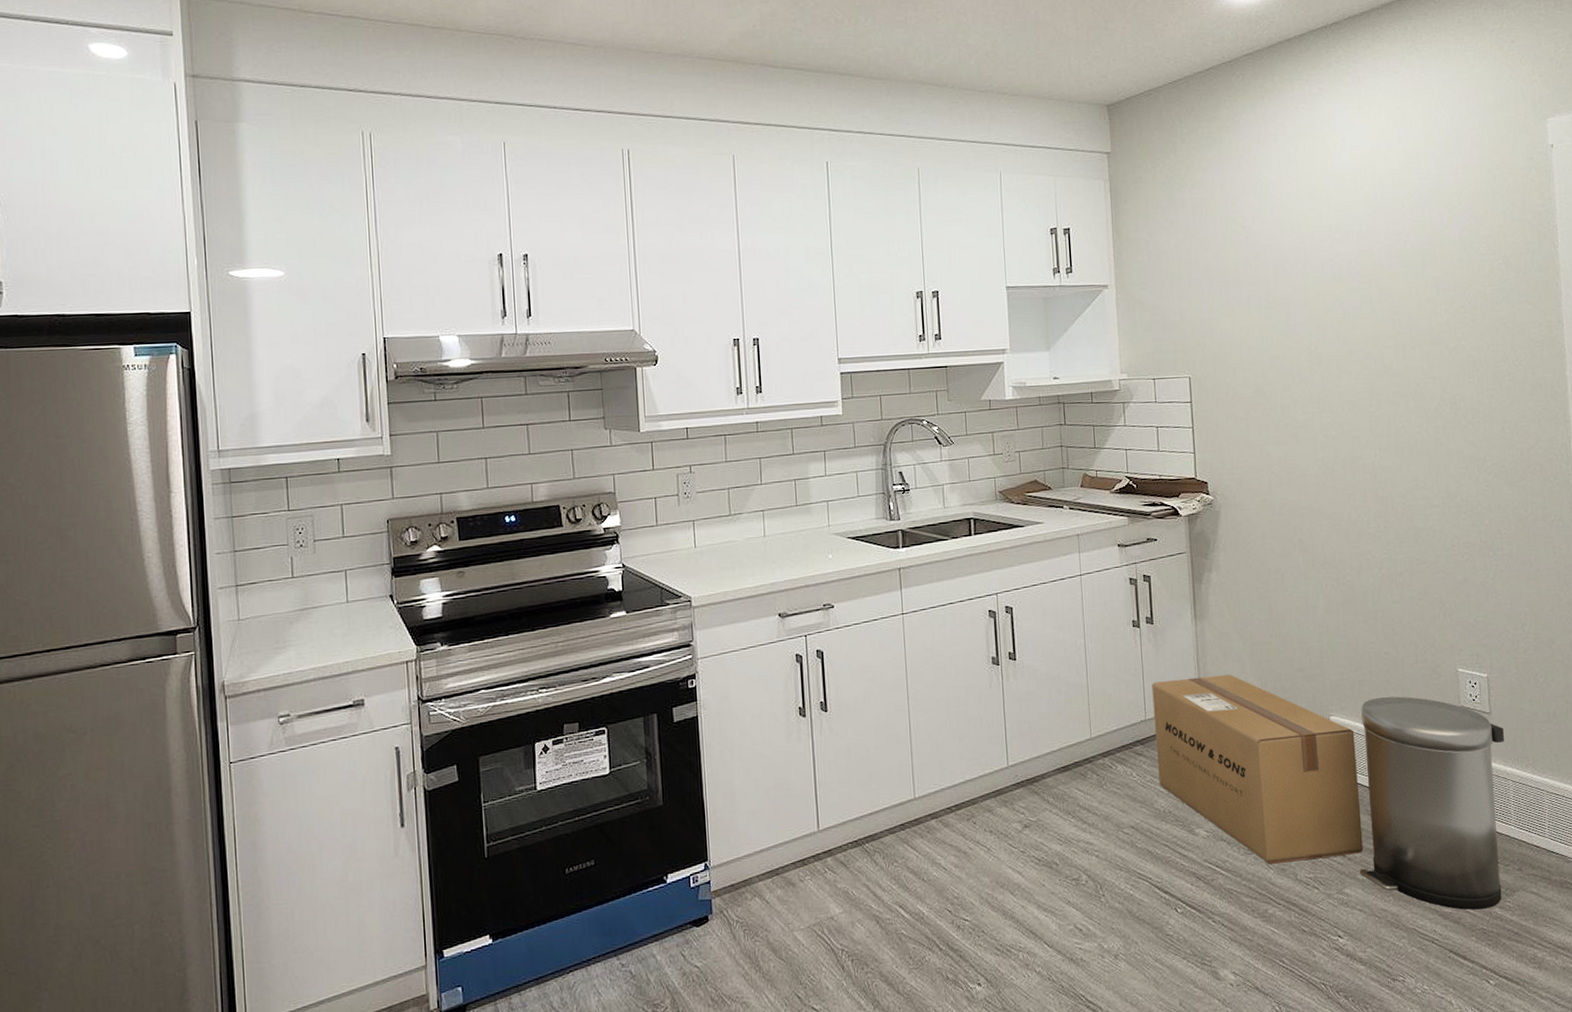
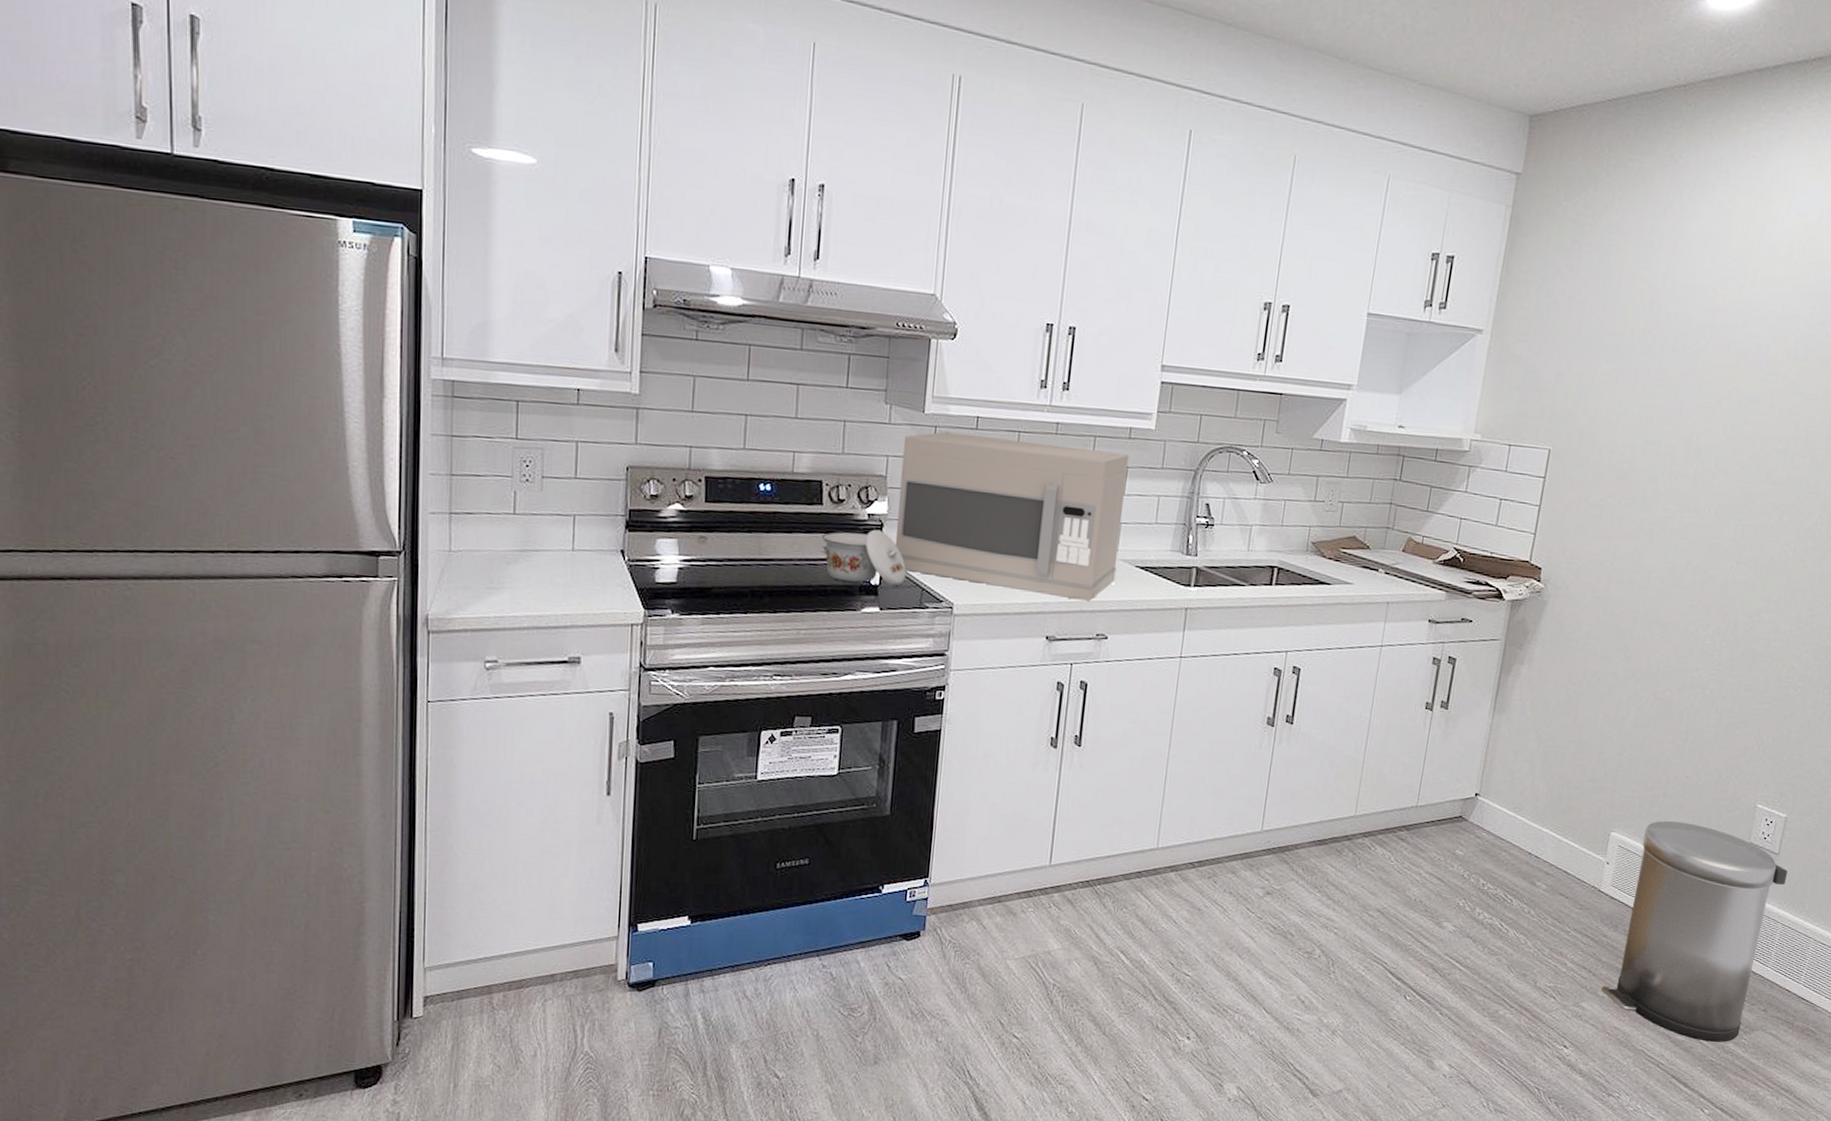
cooking pot: none [565,540,645,592] -> present [820,529,906,587]
microwave: none [625,439,831,576] -> present [894,431,1130,601]
box: present [1152,674,1364,864] -> none [1416,769,1632,971]

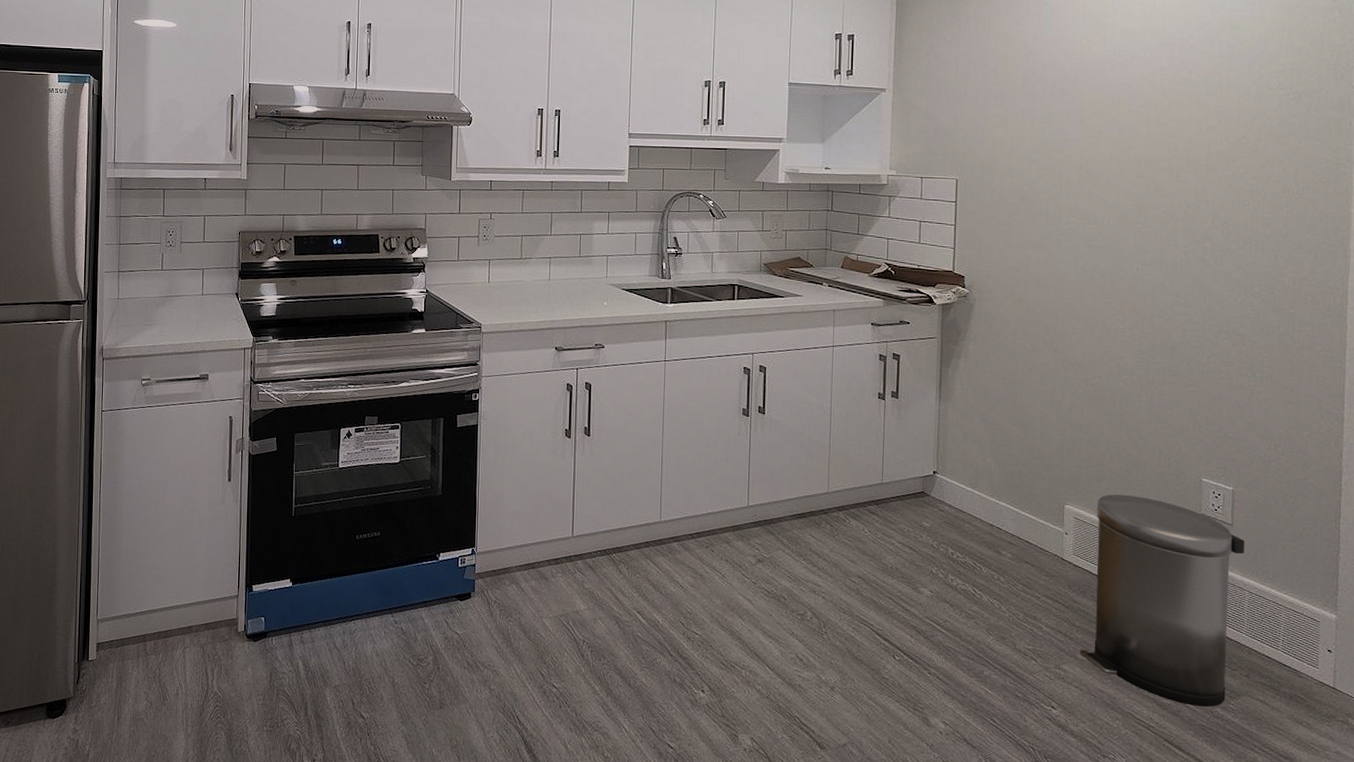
cooking pot: present [820,529,906,587] -> none [379,269,444,312]
microwave: present [894,431,1130,601] -> none [434,193,610,318]

